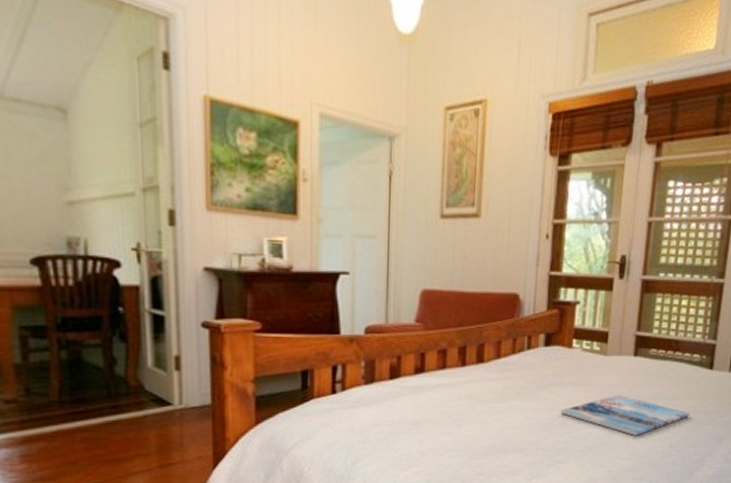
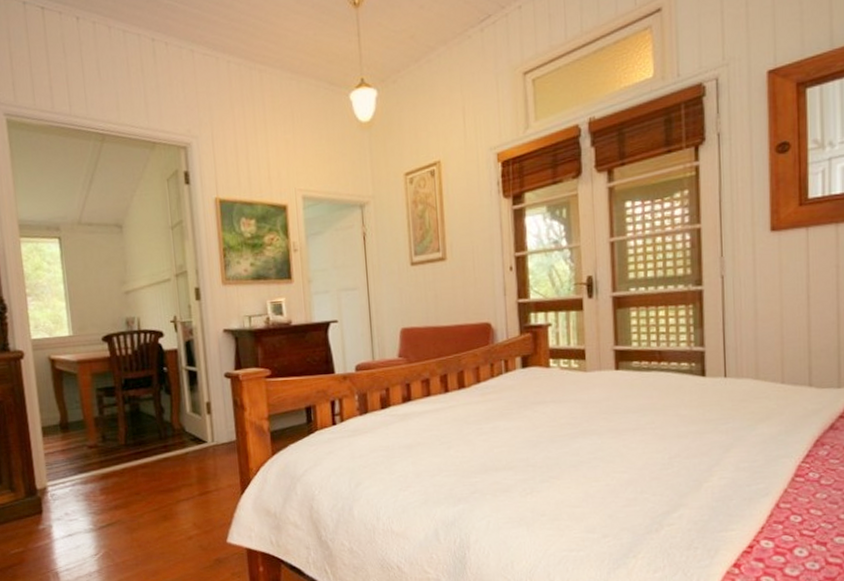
magazine: present [561,394,691,436] -> none [547,408,688,448]

